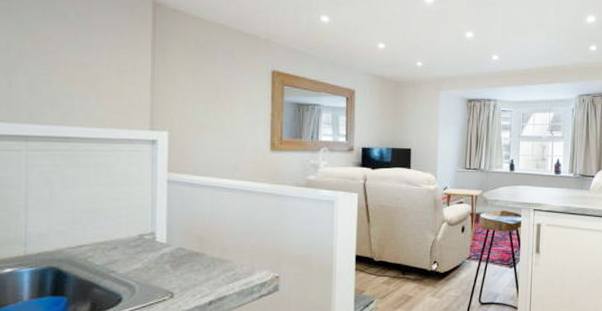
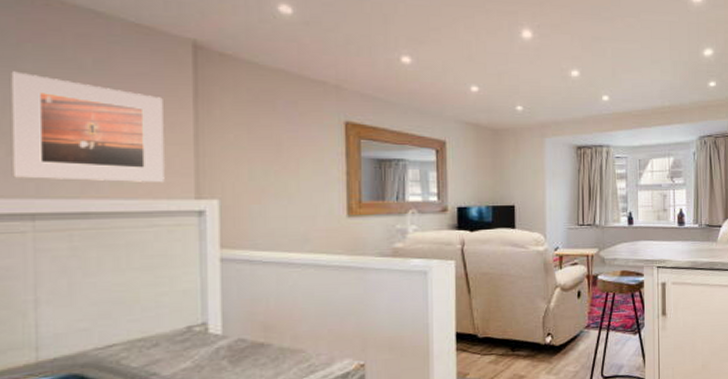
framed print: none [11,20,128,115] -> present [10,71,165,182]

